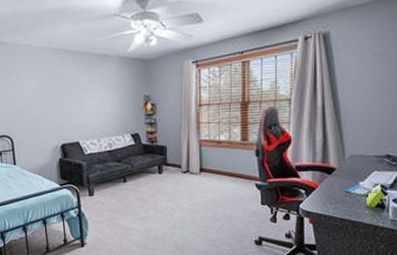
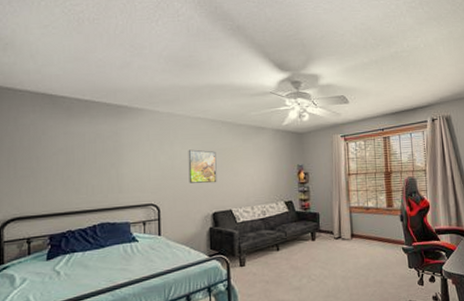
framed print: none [34,81,64,116] -> present [188,149,217,183]

